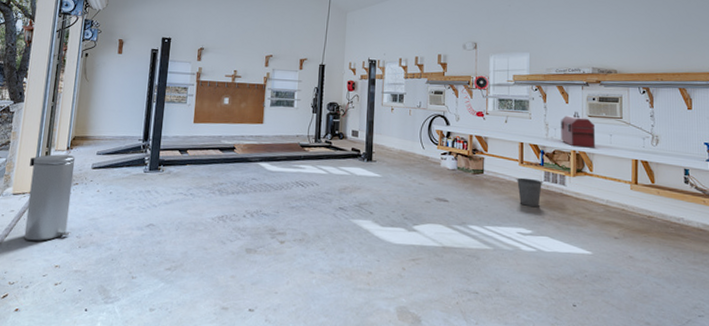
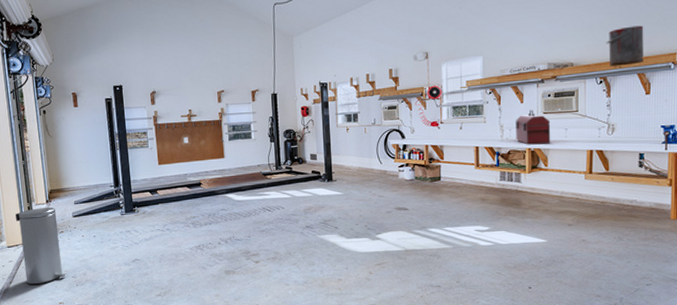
bucket: present [516,177,543,208] -> none [472,179,499,206]
paint can: none [648,42,684,79] -> present [606,25,644,67]

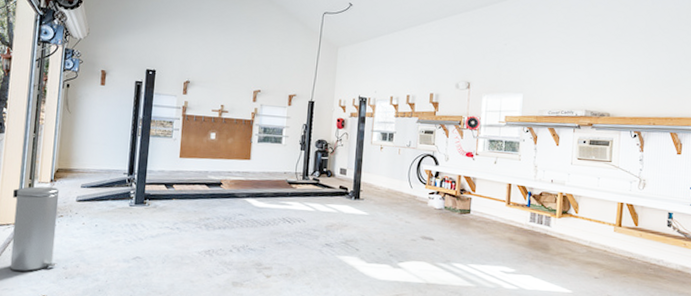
toolbox: present [515,110,551,145] -> none [549,154,584,191]
paint can: present [606,25,644,67] -> none [642,86,678,124]

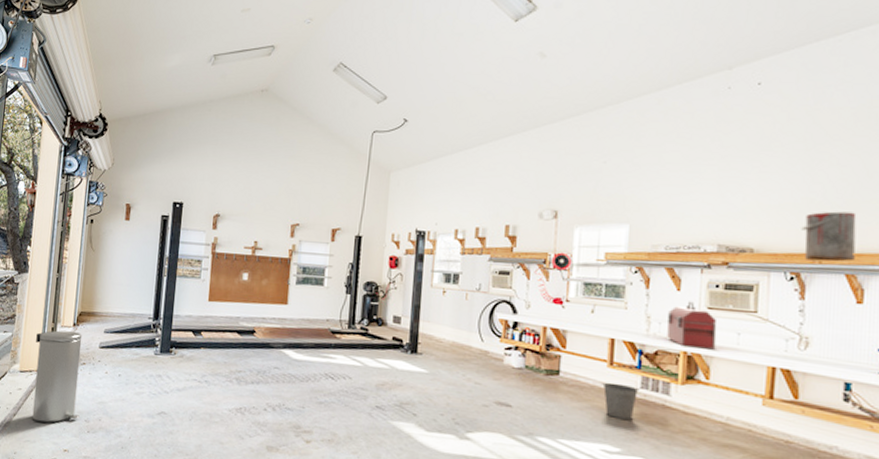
bucket: none [502,218,529,247] -> present [602,382,640,421]
toolbox: none [549,154,584,191] -> present [666,301,717,350]
paint can: none [642,86,678,124] -> present [801,211,857,262]

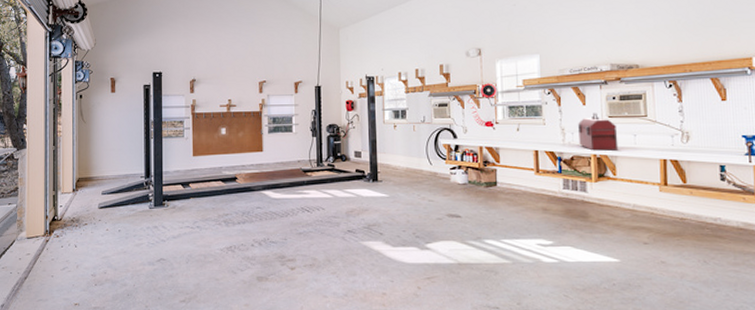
pedal bin: present [32,330,83,424] -> none [39,197,86,283]
bucket: present [602,382,640,421] -> none [532,187,562,217]
paint can: present [801,211,857,262] -> none [673,28,716,70]

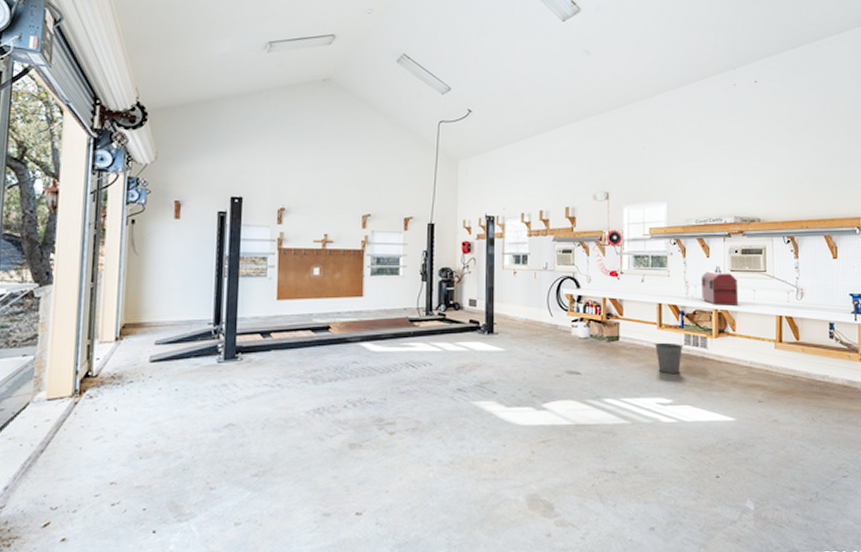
bucket: none [532,187,562,217] -> present [654,342,684,374]

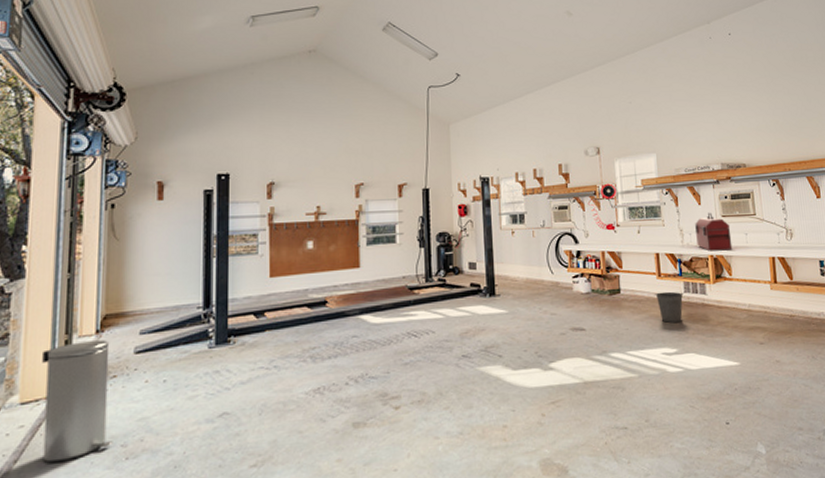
pedal bin: none [66,347,129,456] -> present [42,340,113,464]

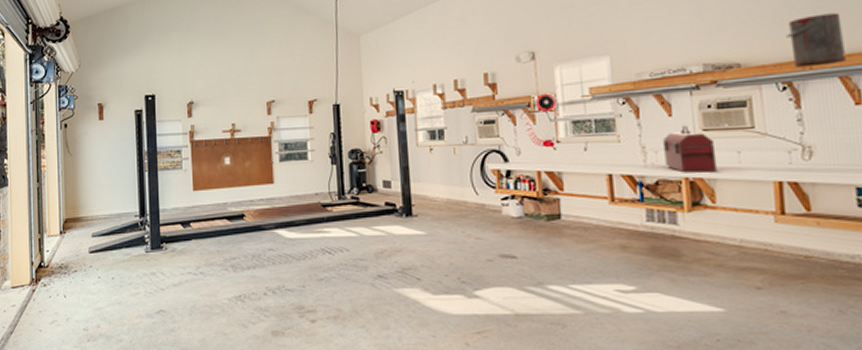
pedal bin: present [42,340,113,464] -> none [24,240,78,338]
bucket: present [655,291,684,323] -> none [606,219,646,257]
paint can: none [773,129,810,169] -> present [786,13,846,68]

